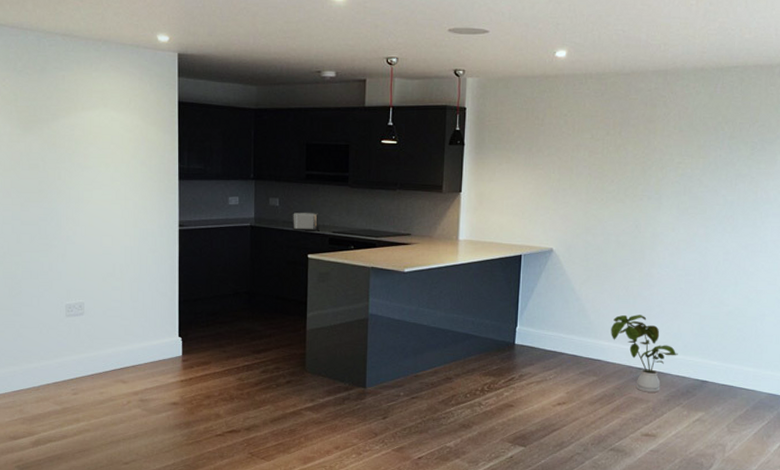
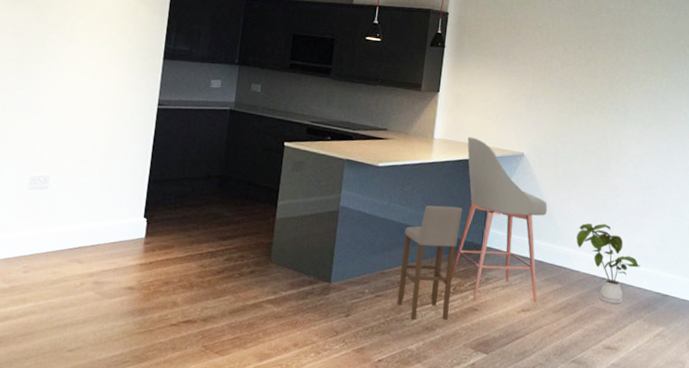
toaster: present [290,211,320,231] -> none [271,99,300,120]
bar stool: none [432,307,493,418] -> present [397,205,463,320]
bar stool: none [485,236,580,397] -> present [451,137,548,303]

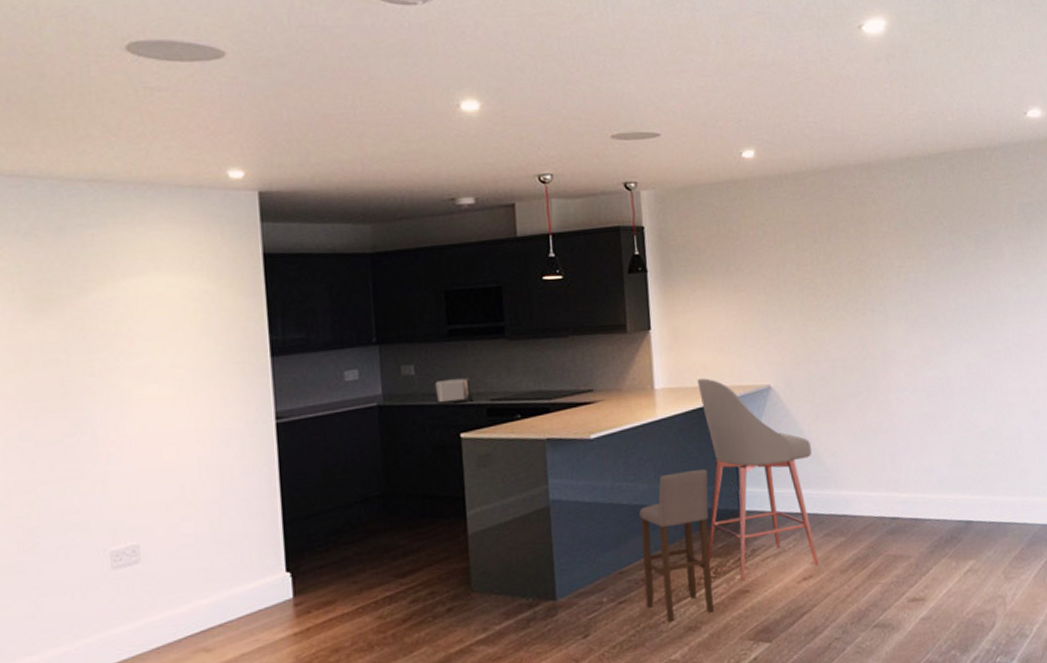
toaster: none [271,99,300,120] -> present [432,376,473,405]
house plant: present [576,223,641,304] -> none [852,452,934,547]

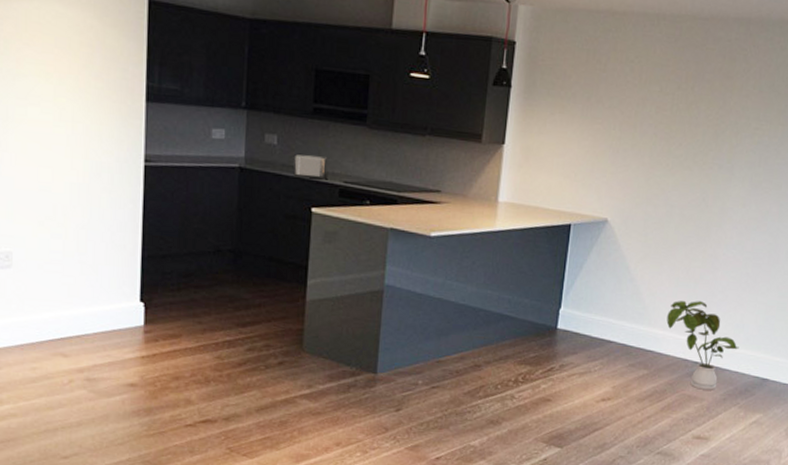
bar stool: present [639,469,714,622] -> none [456,282,534,412]
bar stool: present [697,378,819,581] -> none [520,199,635,391]
house plant: none [852,452,934,547] -> present [666,301,739,390]

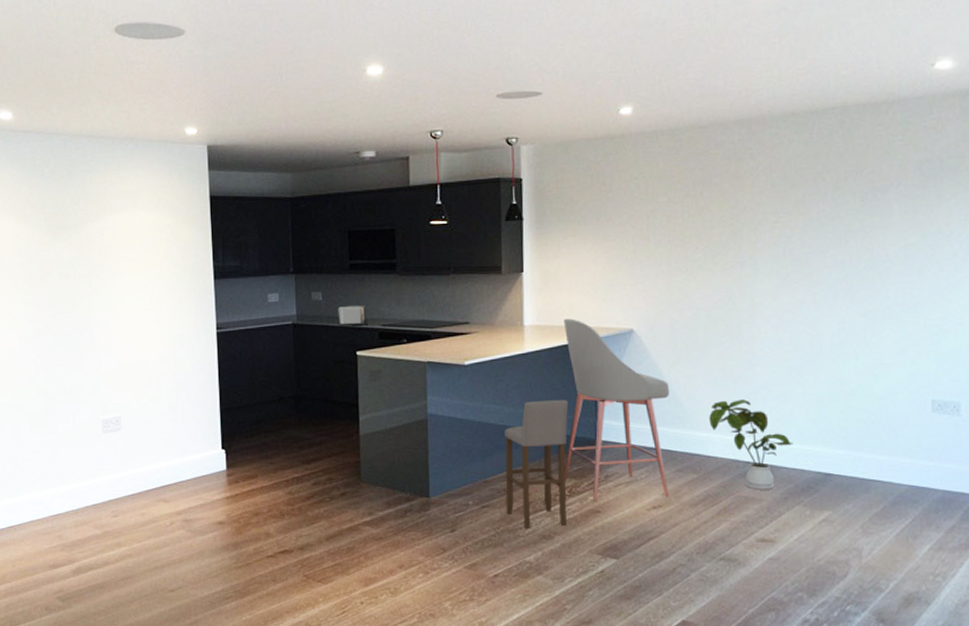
bar stool: none [456,282,534,412] -> present [505,400,569,528]
bar stool: none [520,199,635,391] -> present [563,318,670,502]

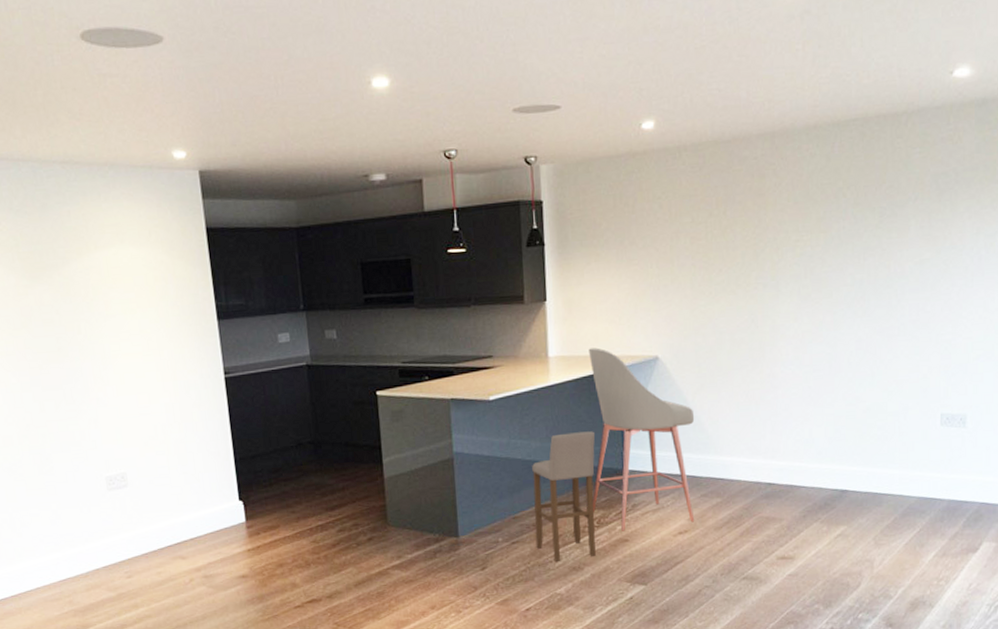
toaster: present [335,304,368,327] -> none [352,341,387,366]
house plant: present [709,399,793,490] -> none [732,422,812,510]

